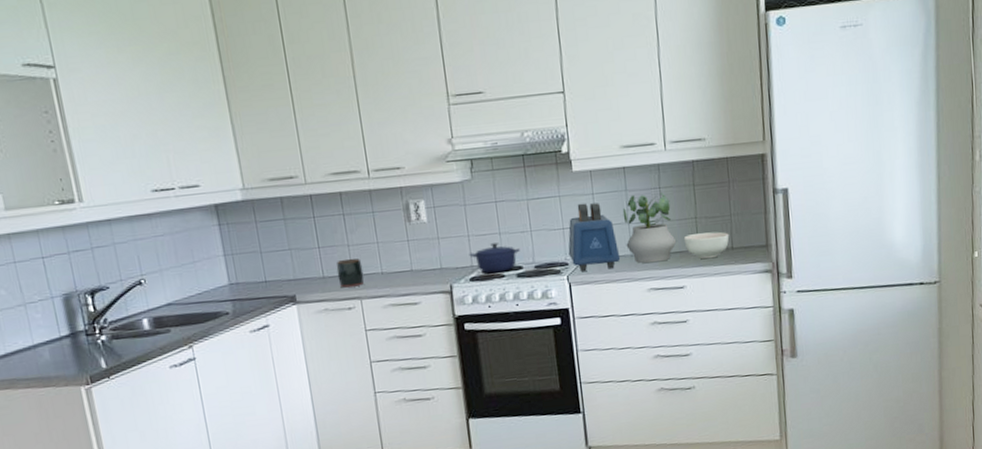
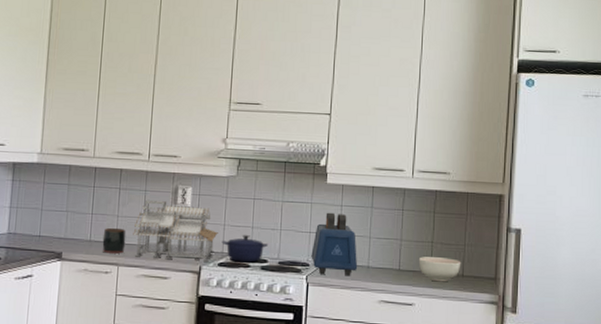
dish rack: none [369,219,463,288] -> present [133,199,218,263]
potted plant: present [622,191,677,264] -> none [365,212,412,278]

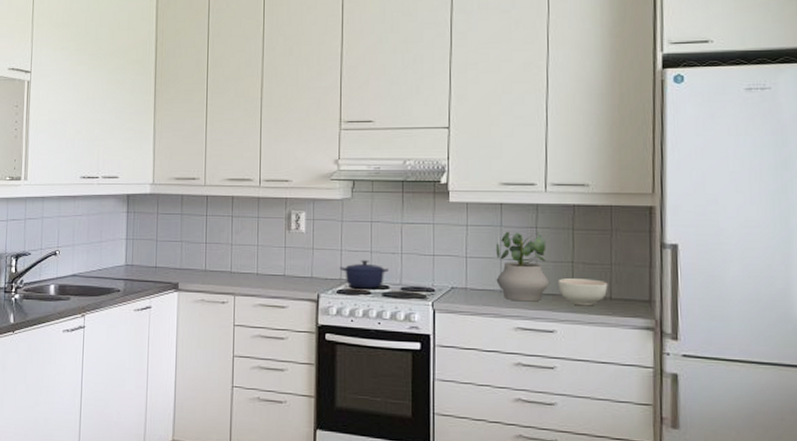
mug: present [102,227,126,254] -> none [217,256,241,283]
dish rack: present [133,199,218,263] -> none [248,226,335,291]
toaster: present [311,212,358,276] -> none [436,233,489,302]
potted plant: none [365,212,412,278] -> present [495,231,550,302]

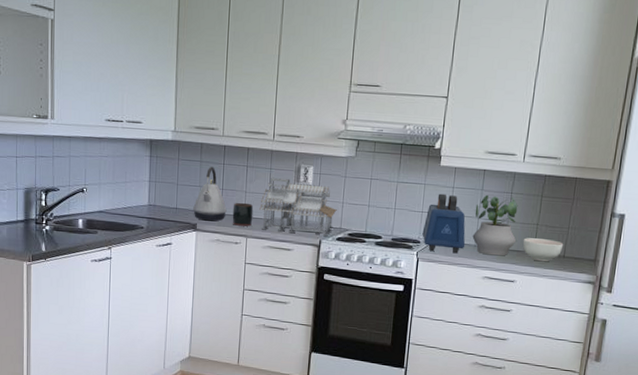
kettle: none [174,219,211,279] -> present [193,166,227,222]
mug: none [217,256,241,283] -> present [232,202,254,227]
dish rack: none [248,226,335,291] -> present [259,177,337,238]
cooking pot: present [339,260,389,289] -> none [340,213,383,239]
toaster: none [436,233,489,302] -> present [422,193,466,254]

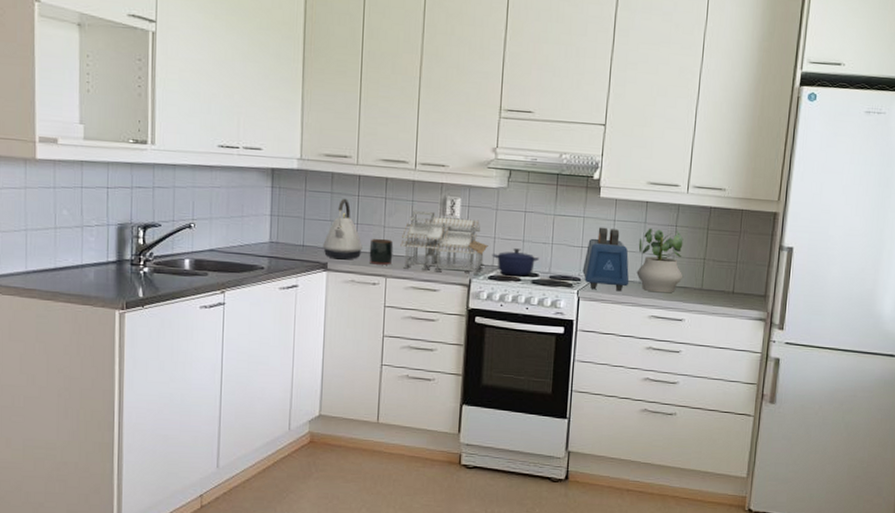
cooking pot: none [340,213,383,239] -> present [492,248,539,277]
bowl: present [522,238,564,262] -> none [689,273,733,299]

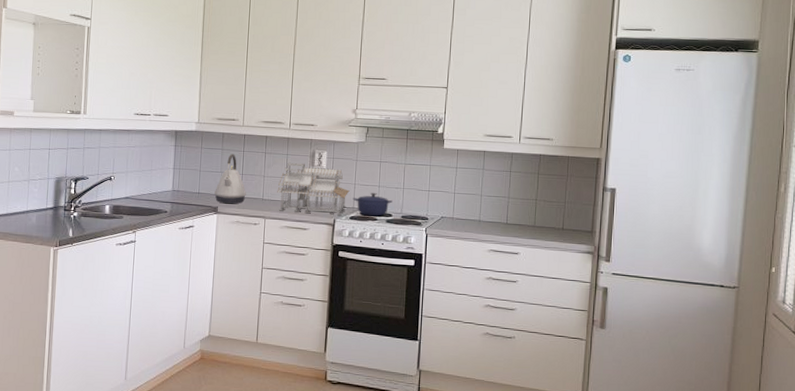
mug: present [369,238,394,265] -> none [251,186,272,208]
toaster: present [582,227,630,292] -> none [430,173,471,229]
potted plant: present [636,228,684,294] -> none [476,173,518,230]

